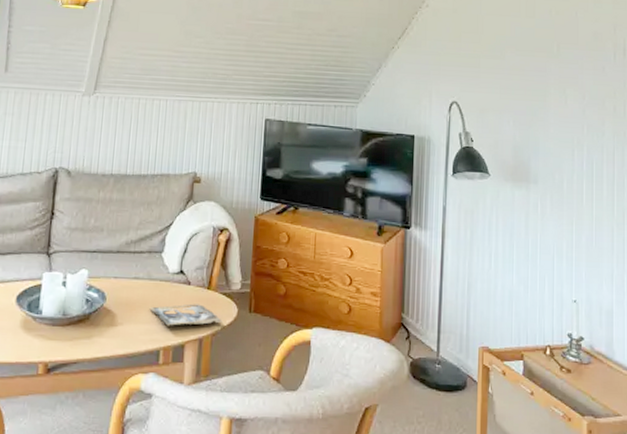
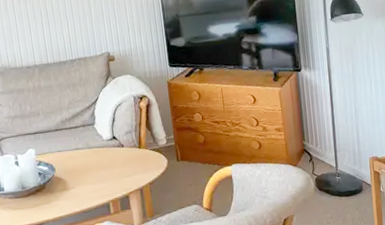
magazine: present [149,304,224,326] -> none [93,161,158,183]

